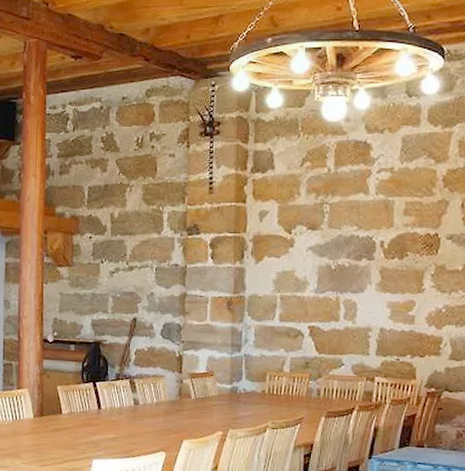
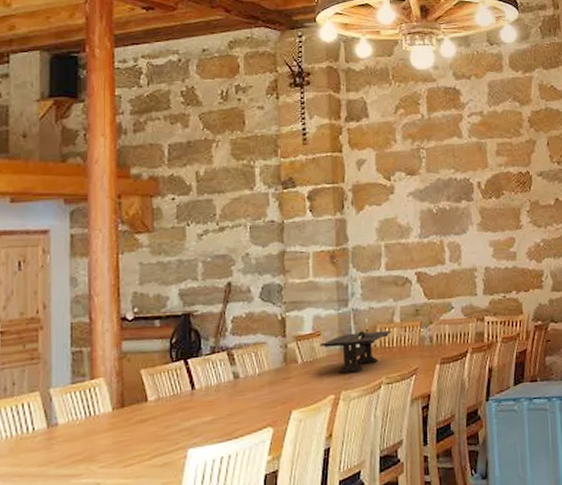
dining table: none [212,365,281,414] -> present [320,319,392,374]

